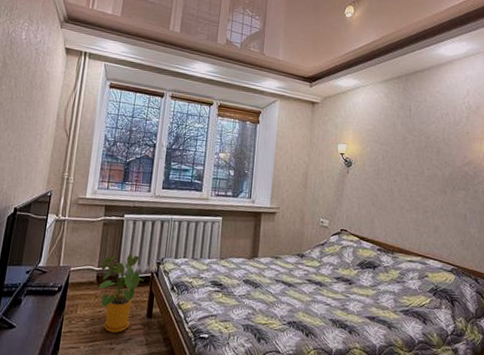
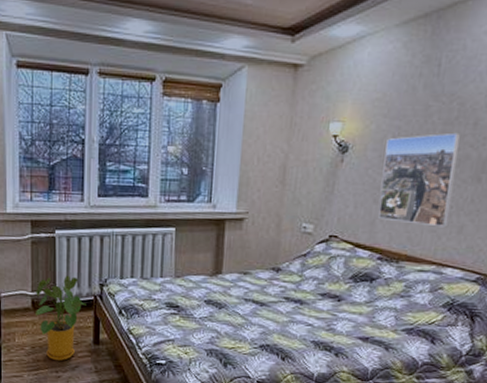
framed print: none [376,157,429,227] -> present [378,132,461,228]

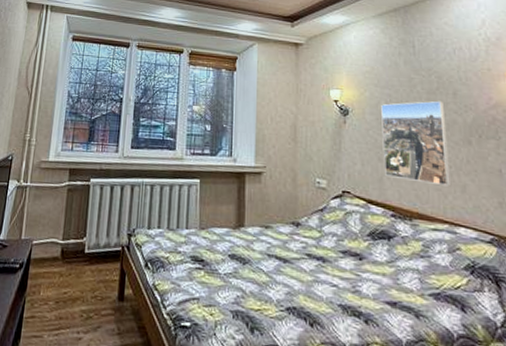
house plant: present [34,275,86,361] -> none [62,223,114,320]

